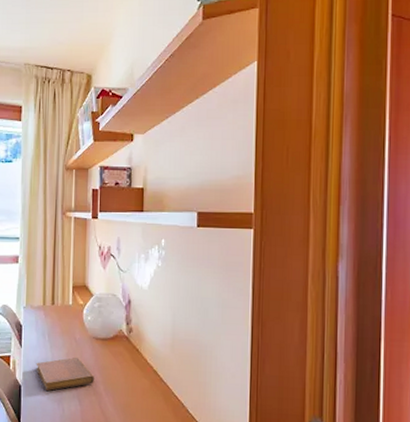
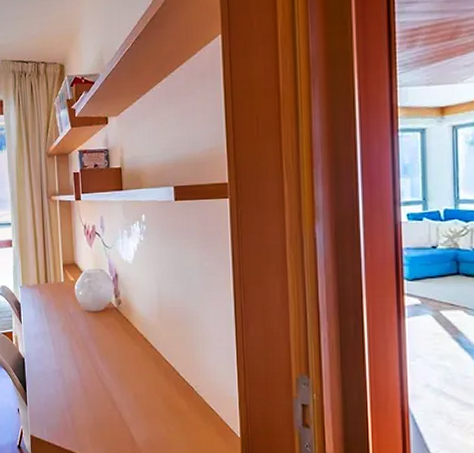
notebook: present [36,358,94,391] -> none [36,330,90,362]

